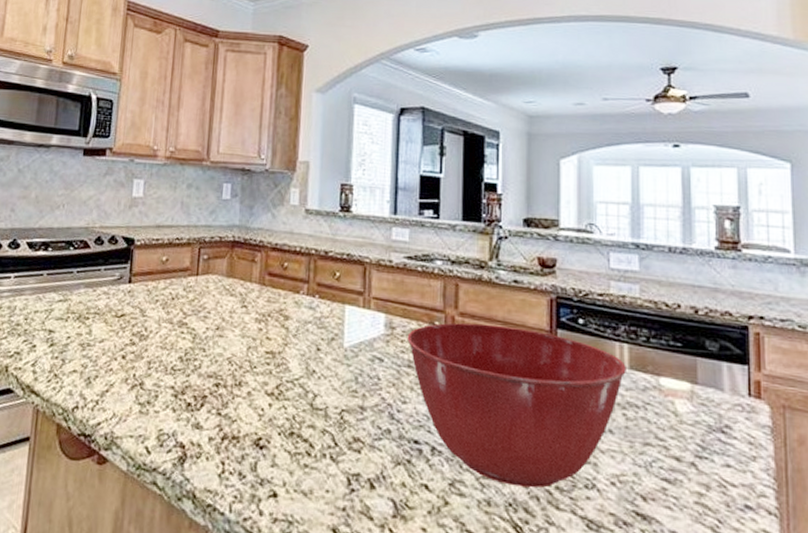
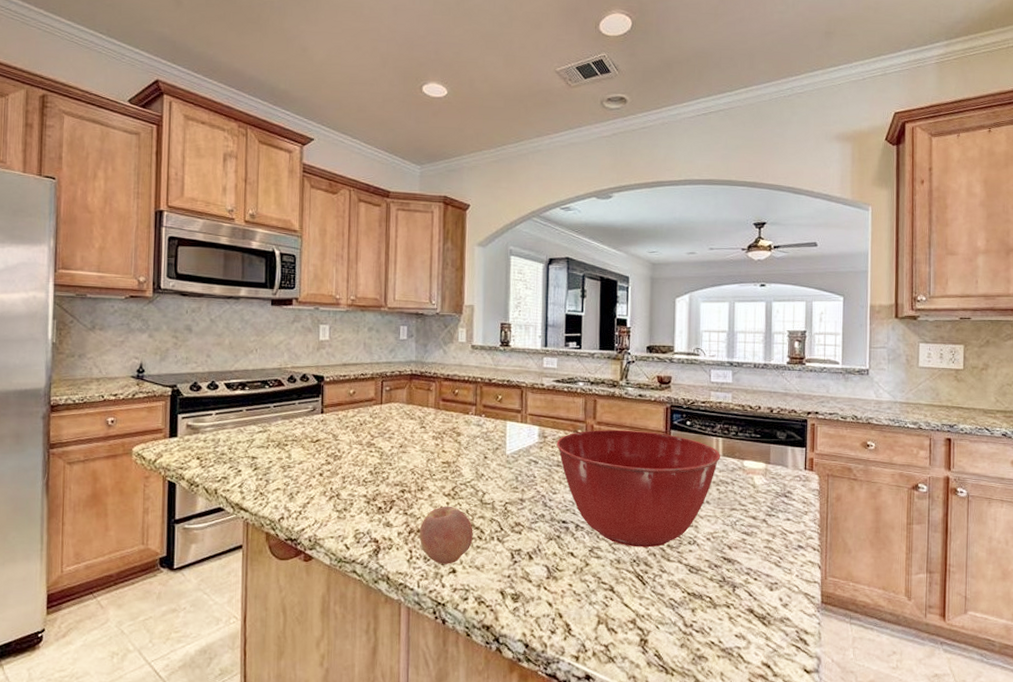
fruit: none [234,408,301,485] -> present [419,506,473,564]

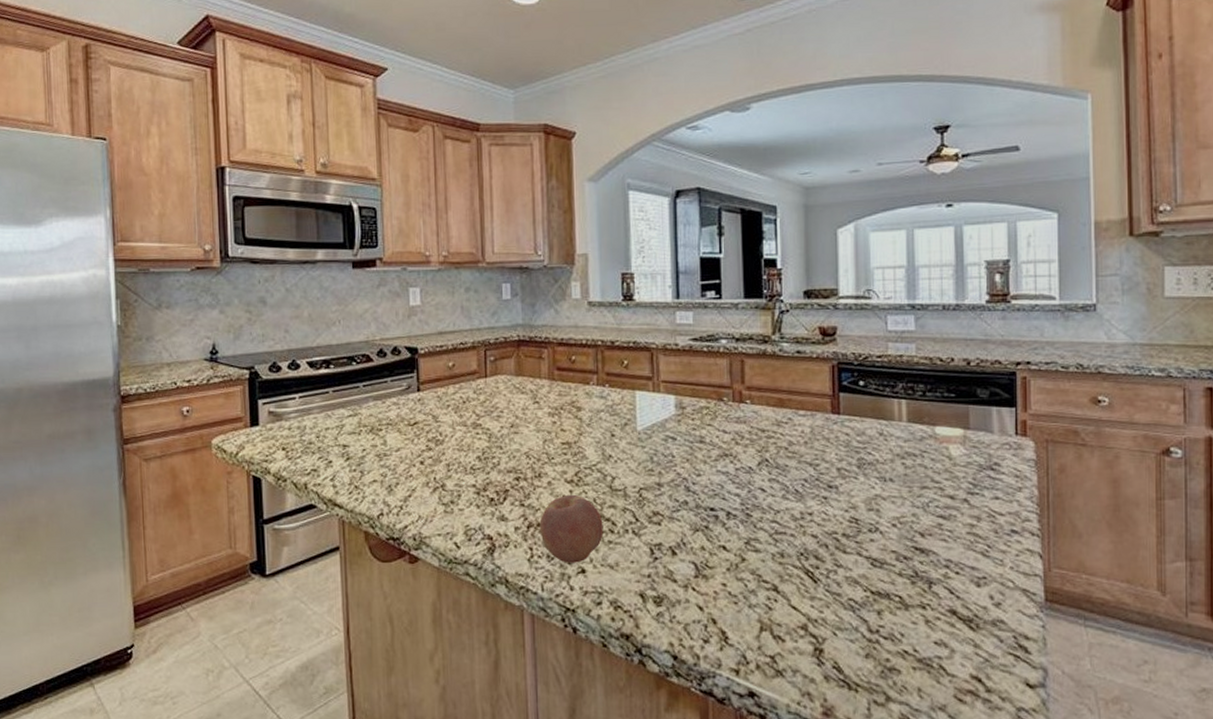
mixing bowl: present [556,429,720,548] -> none [697,395,904,538]

